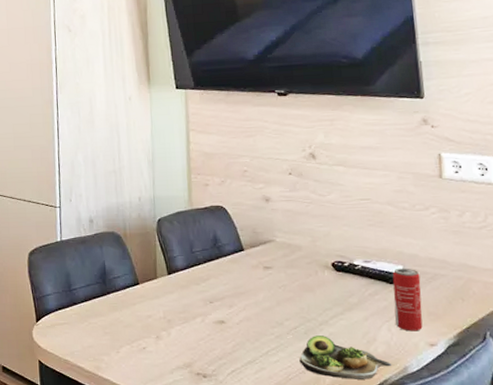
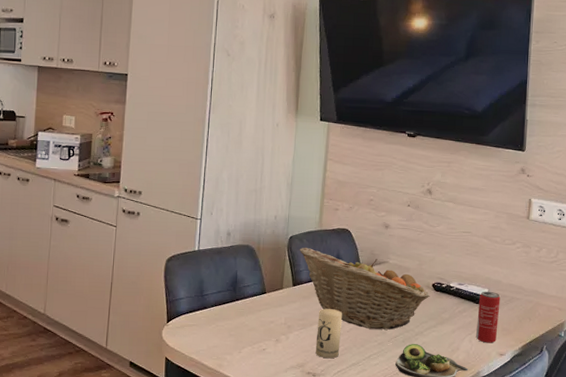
fruit basket: none [170,230,331,320] -> present [299,248,430,330]
candle: none [201,298,231,356] -> present [315,309,343,359]

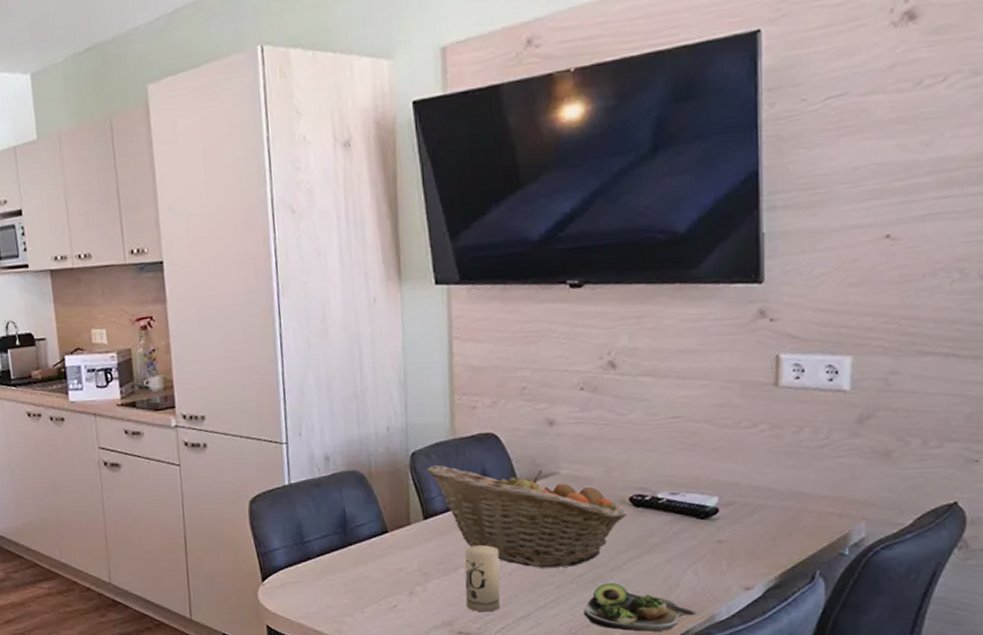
beverage can: present [475,291,501,343] -> none [703,499,740,574]

